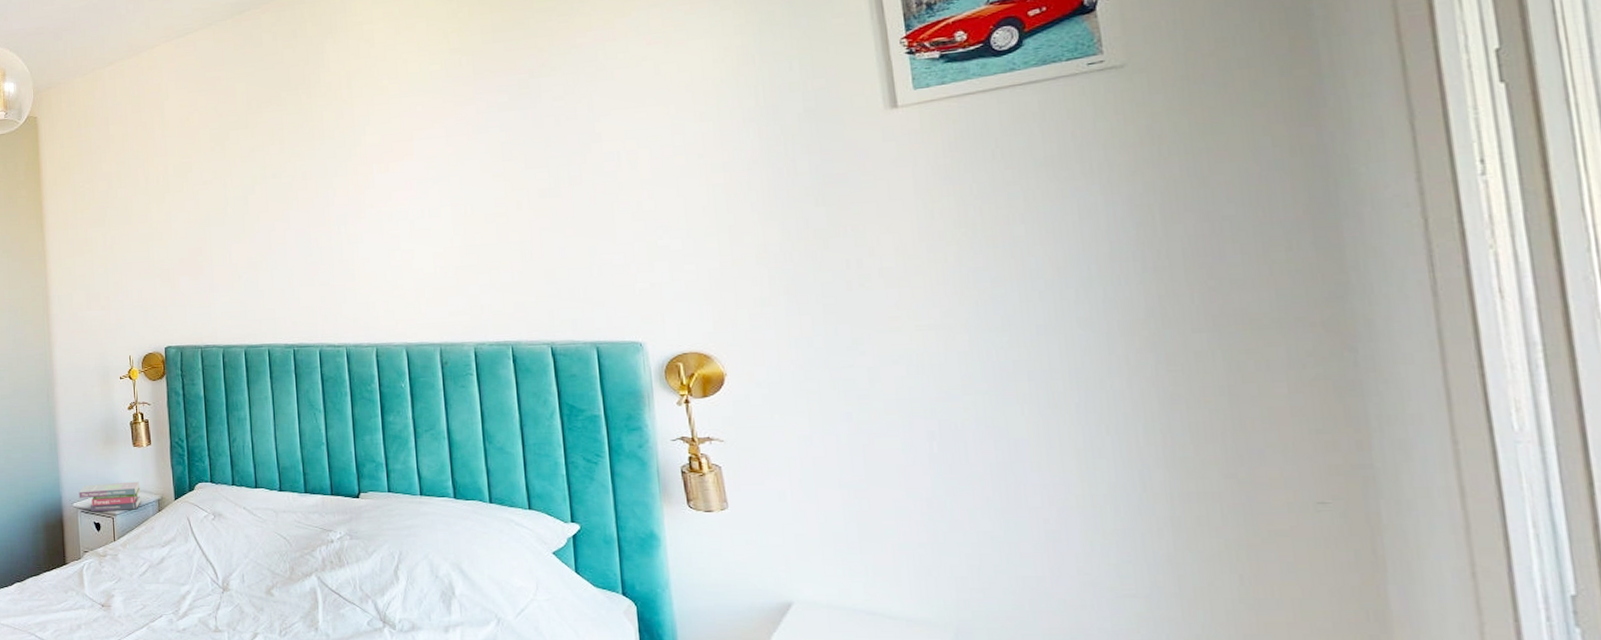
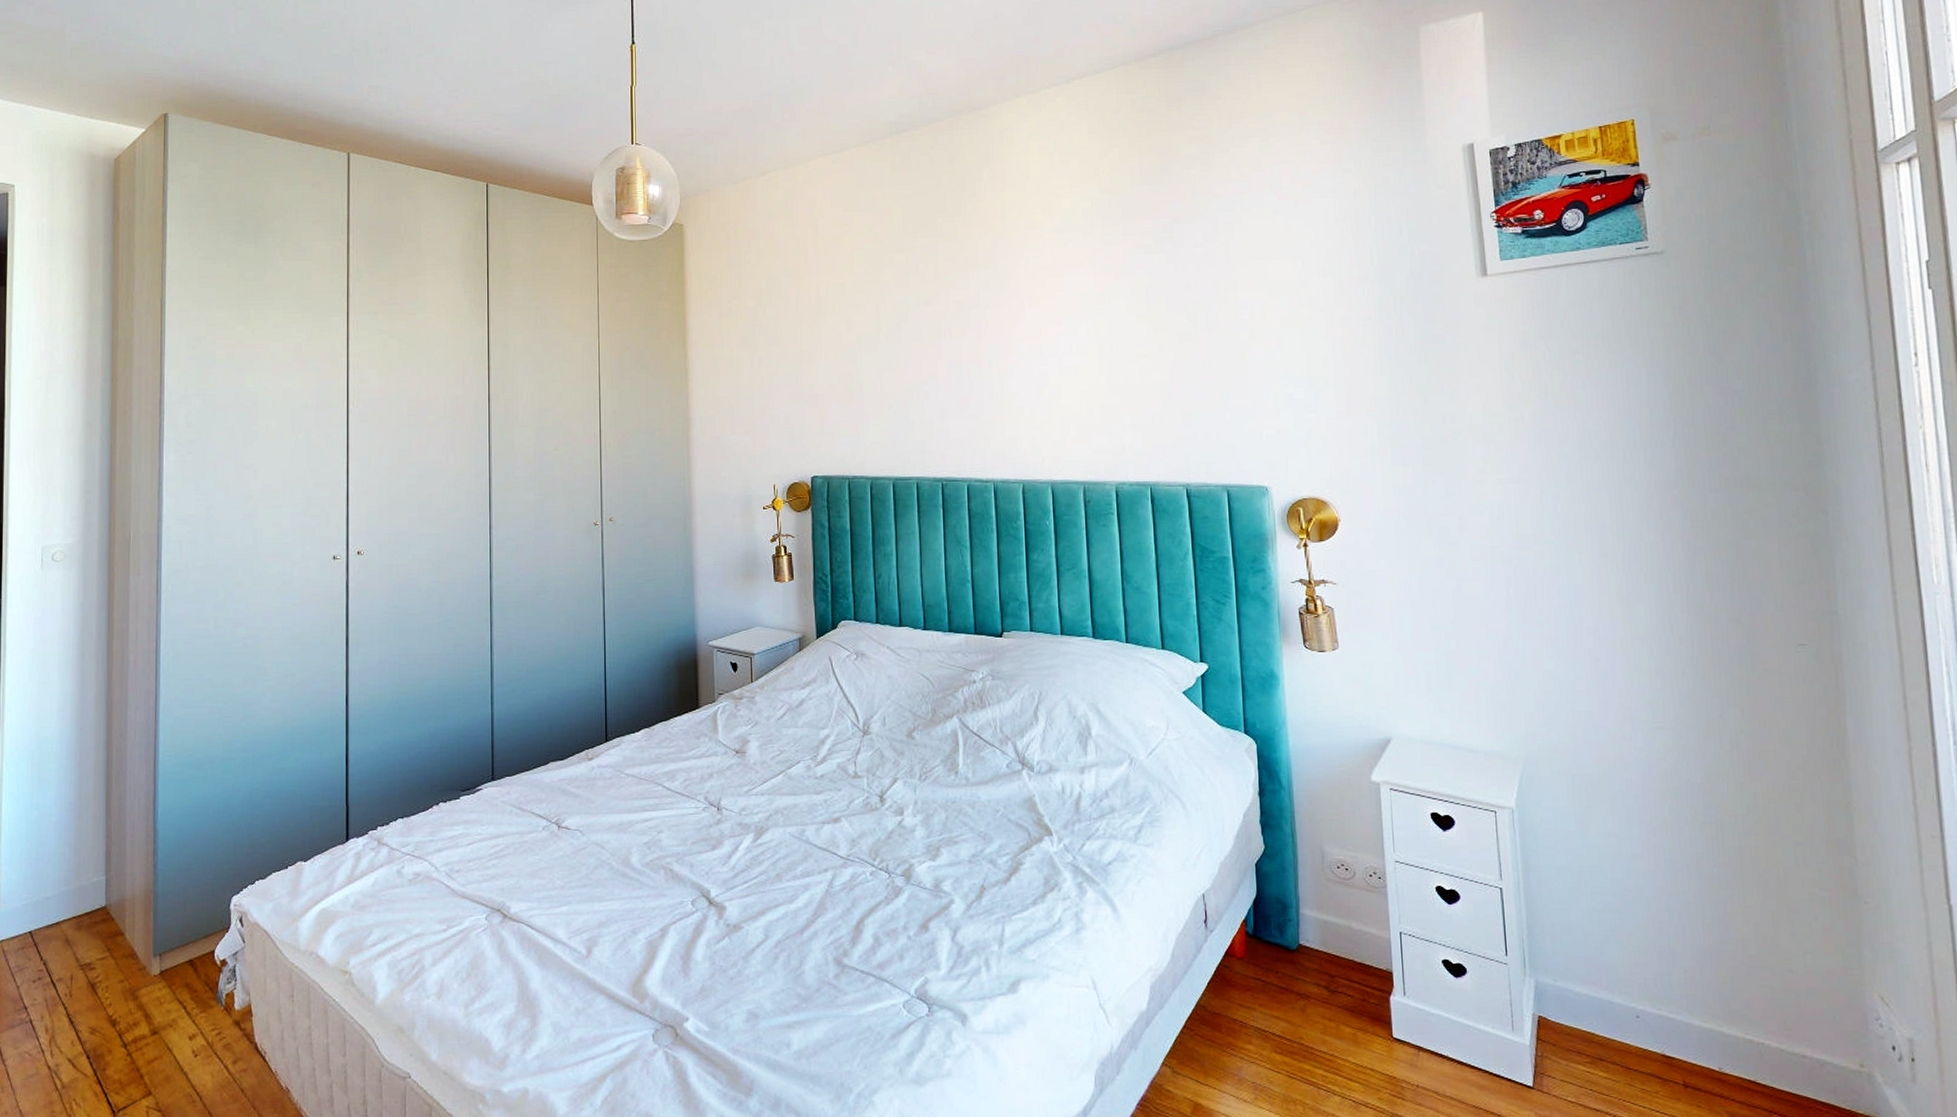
books: present [78,481,141,512] -> none [715,618,782,651]

